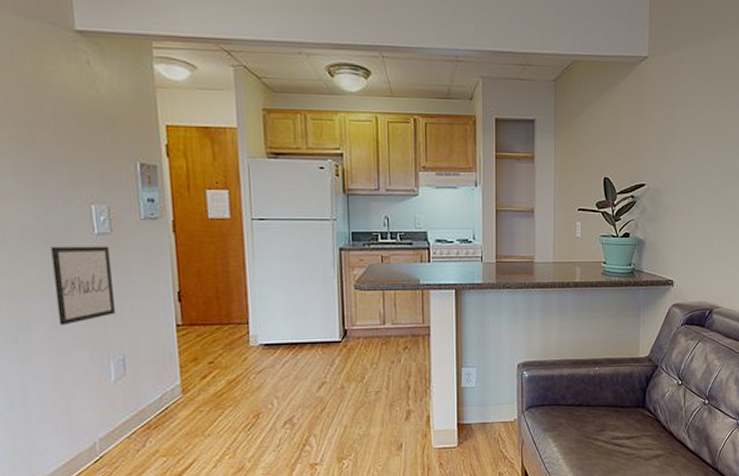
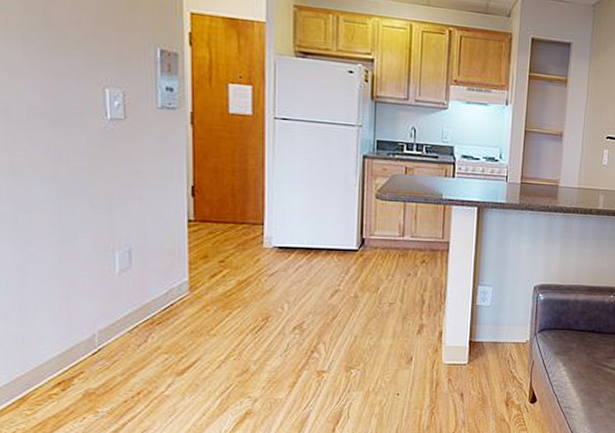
wall art: present [51,246,116,326] -> none [59,128,125,211]

